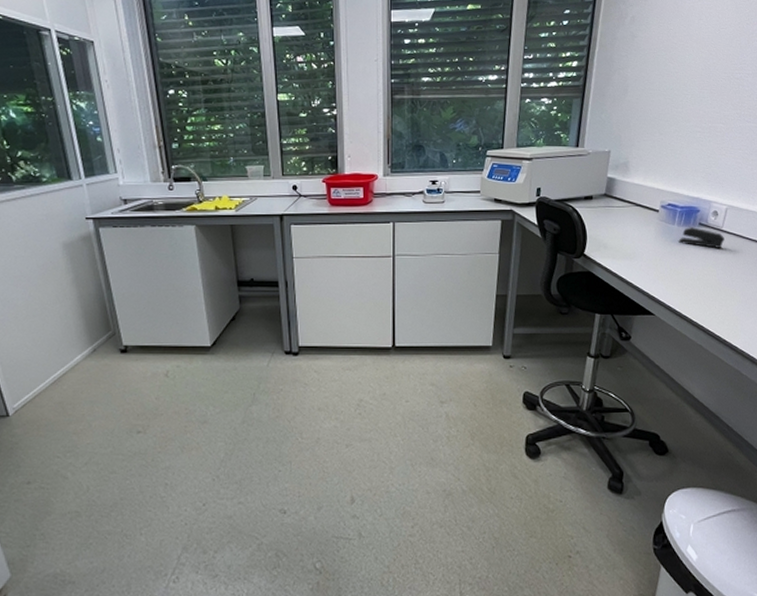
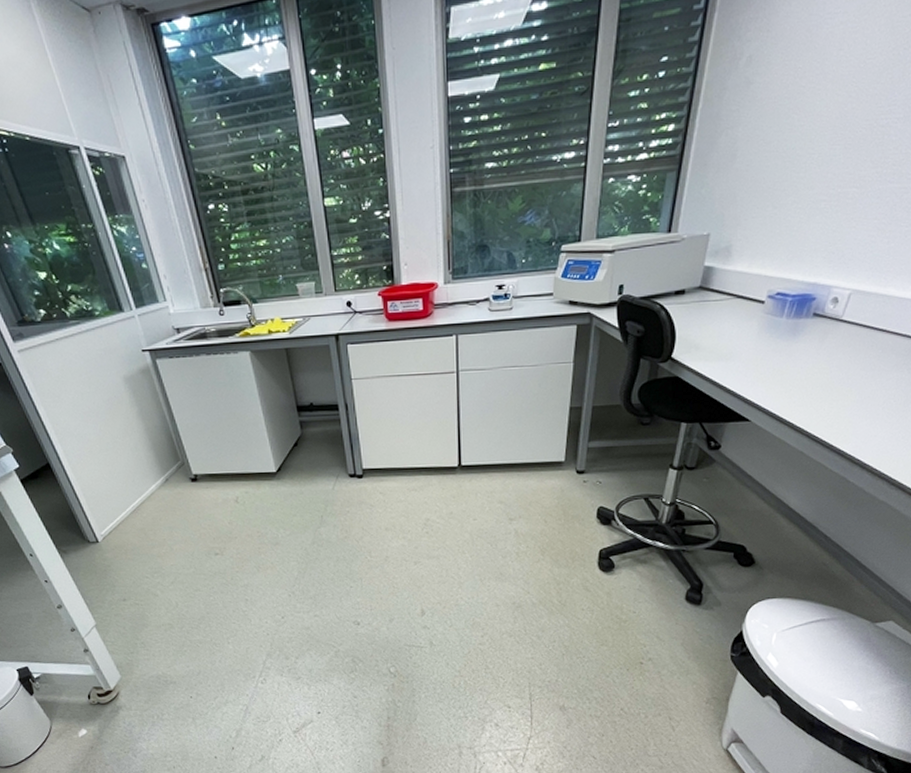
stapler: present [678,227,725,248] -> none [786,318,844,342]

